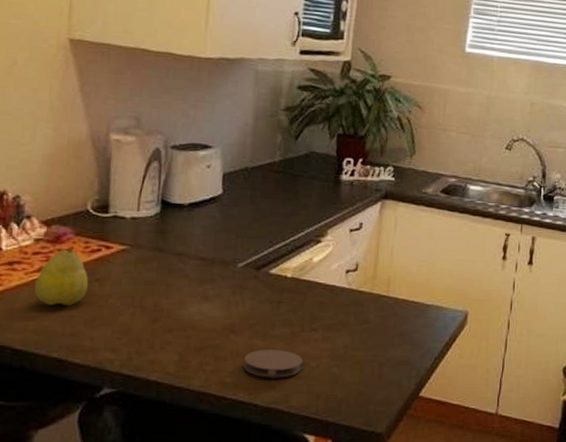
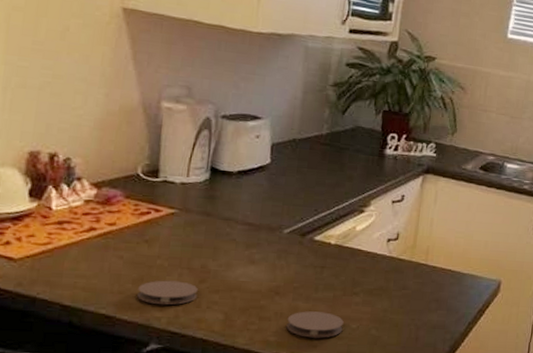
fruit: present [34,245,89,307] -> none [84,207,138,266]
coaster: none [89,320,151,347] -> present [137,280,198,305]

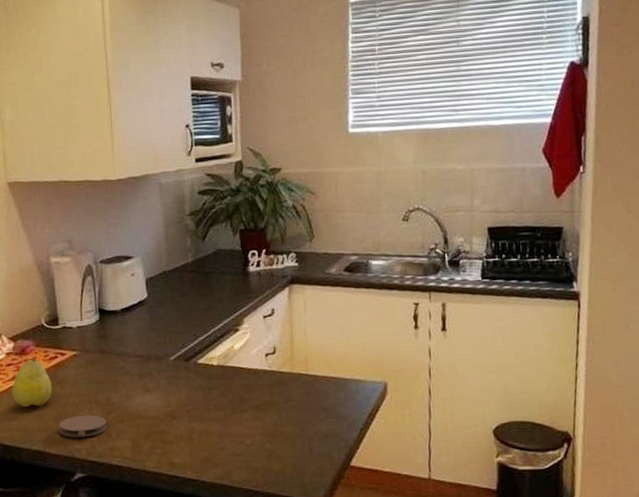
fruit: none [84,207,138,266] -> present [12,355,52,408]
coaster: present [286,311,344,338] -> none [187,431,239,457]

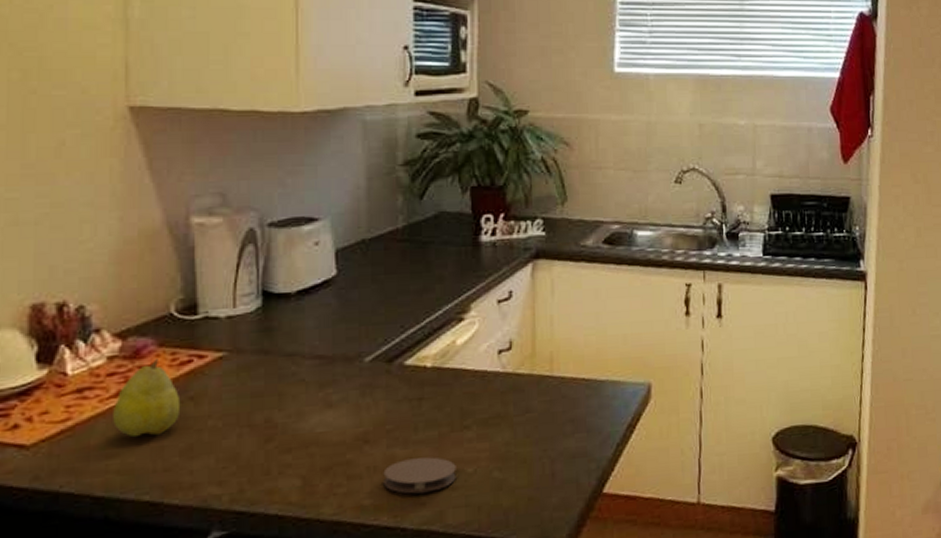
coaster: present [59,415,107,438] -> none [188,443,264,479]
coaster: none [187,431,239,457] -> present [383,457,456,494]

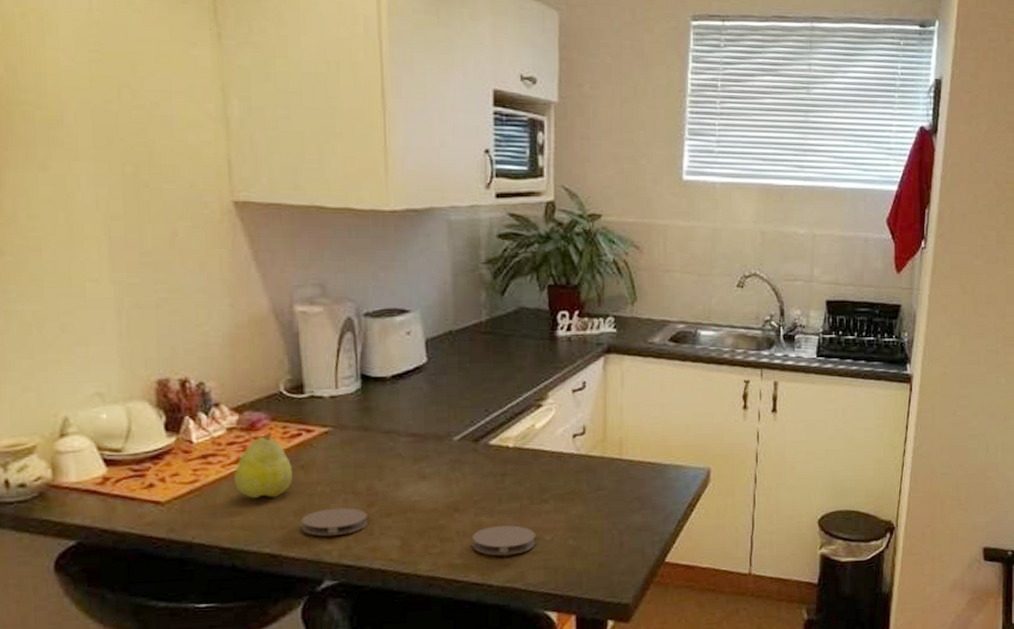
coaster: none [188,443,264,479] -> present [301,507,368,537]

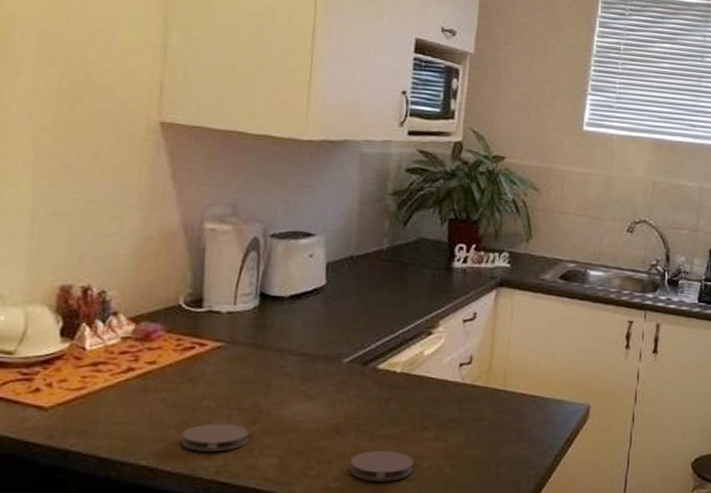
fruit: present [234,432,293,499] -> none [121,343,181,410]

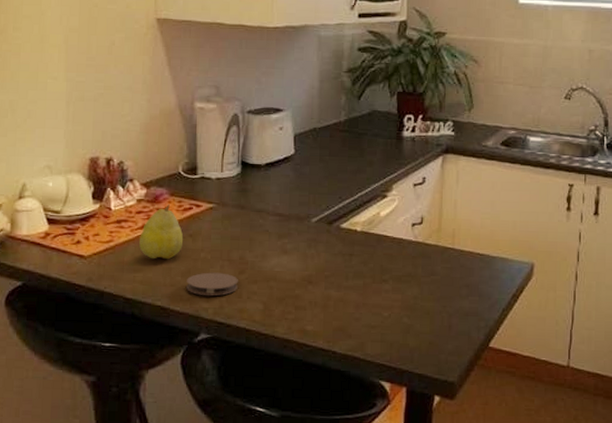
fruit: none [121,343,181,410] -> present [139,204,184,260]
coaster: present [349,451,414,482] -> none [321,300,375,327]

